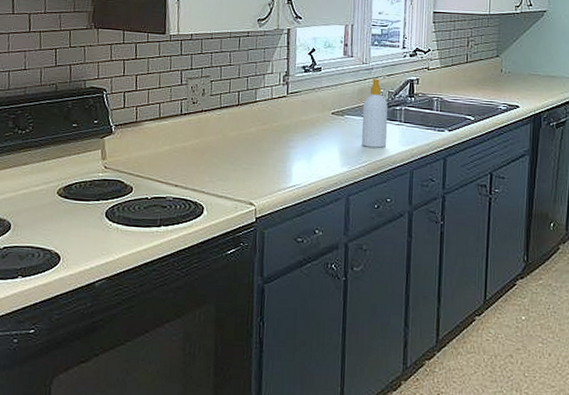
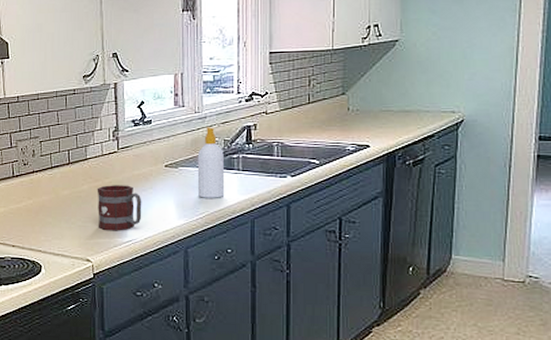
mug: none [264,129,308,176] -> present [97,185,142,231]

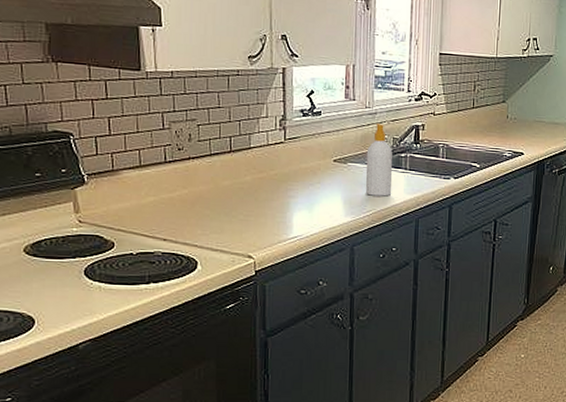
mug: present [97,185,142,231] -> none [261,177,309,227]

